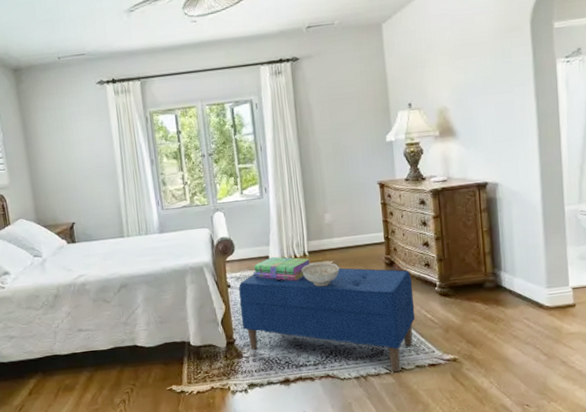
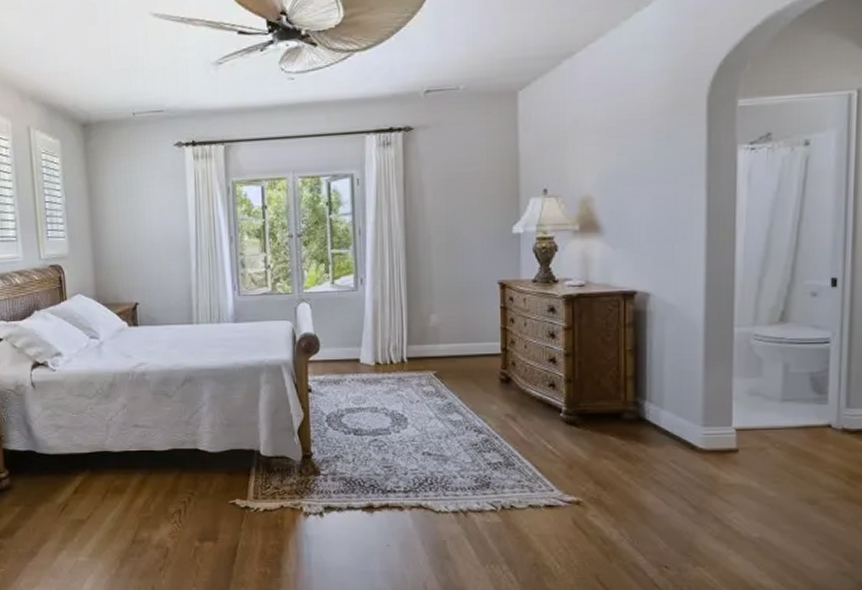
bench: present [238,267,416,372] -> none [321,380,533,510]
stack of books: present [252,256,310,281] -> none [339,360,409,391]
decorative bowl: present [301,261,339,287] -> none [398,371,443,401]

